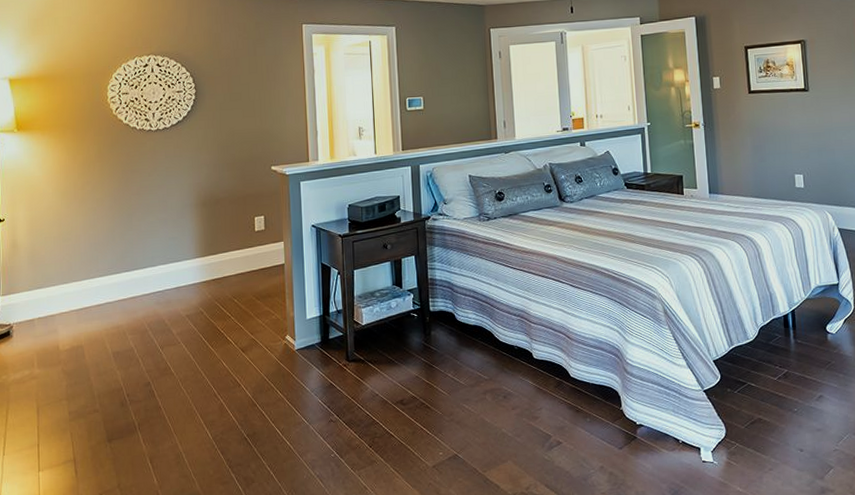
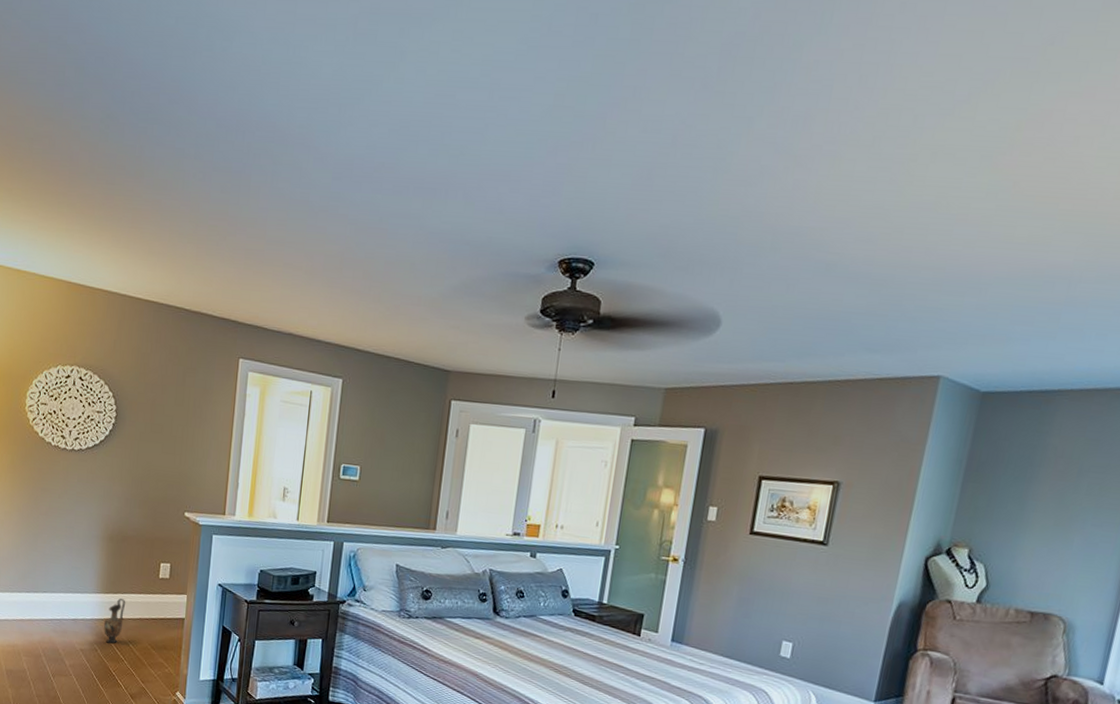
vase: none [207,258,226,303] -> present [104,598,126,644]

